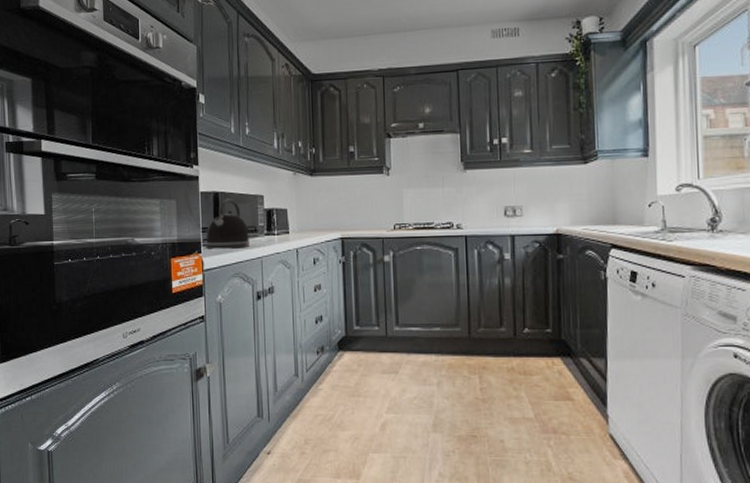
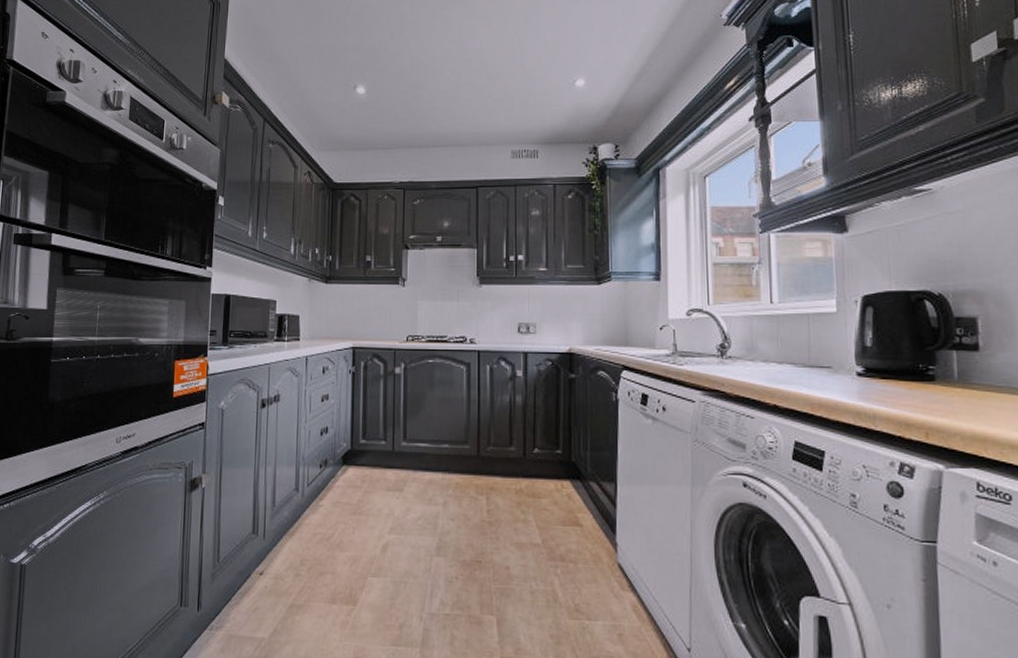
kettle: present [205,198,251,249] -> none [212,301,259,354]

